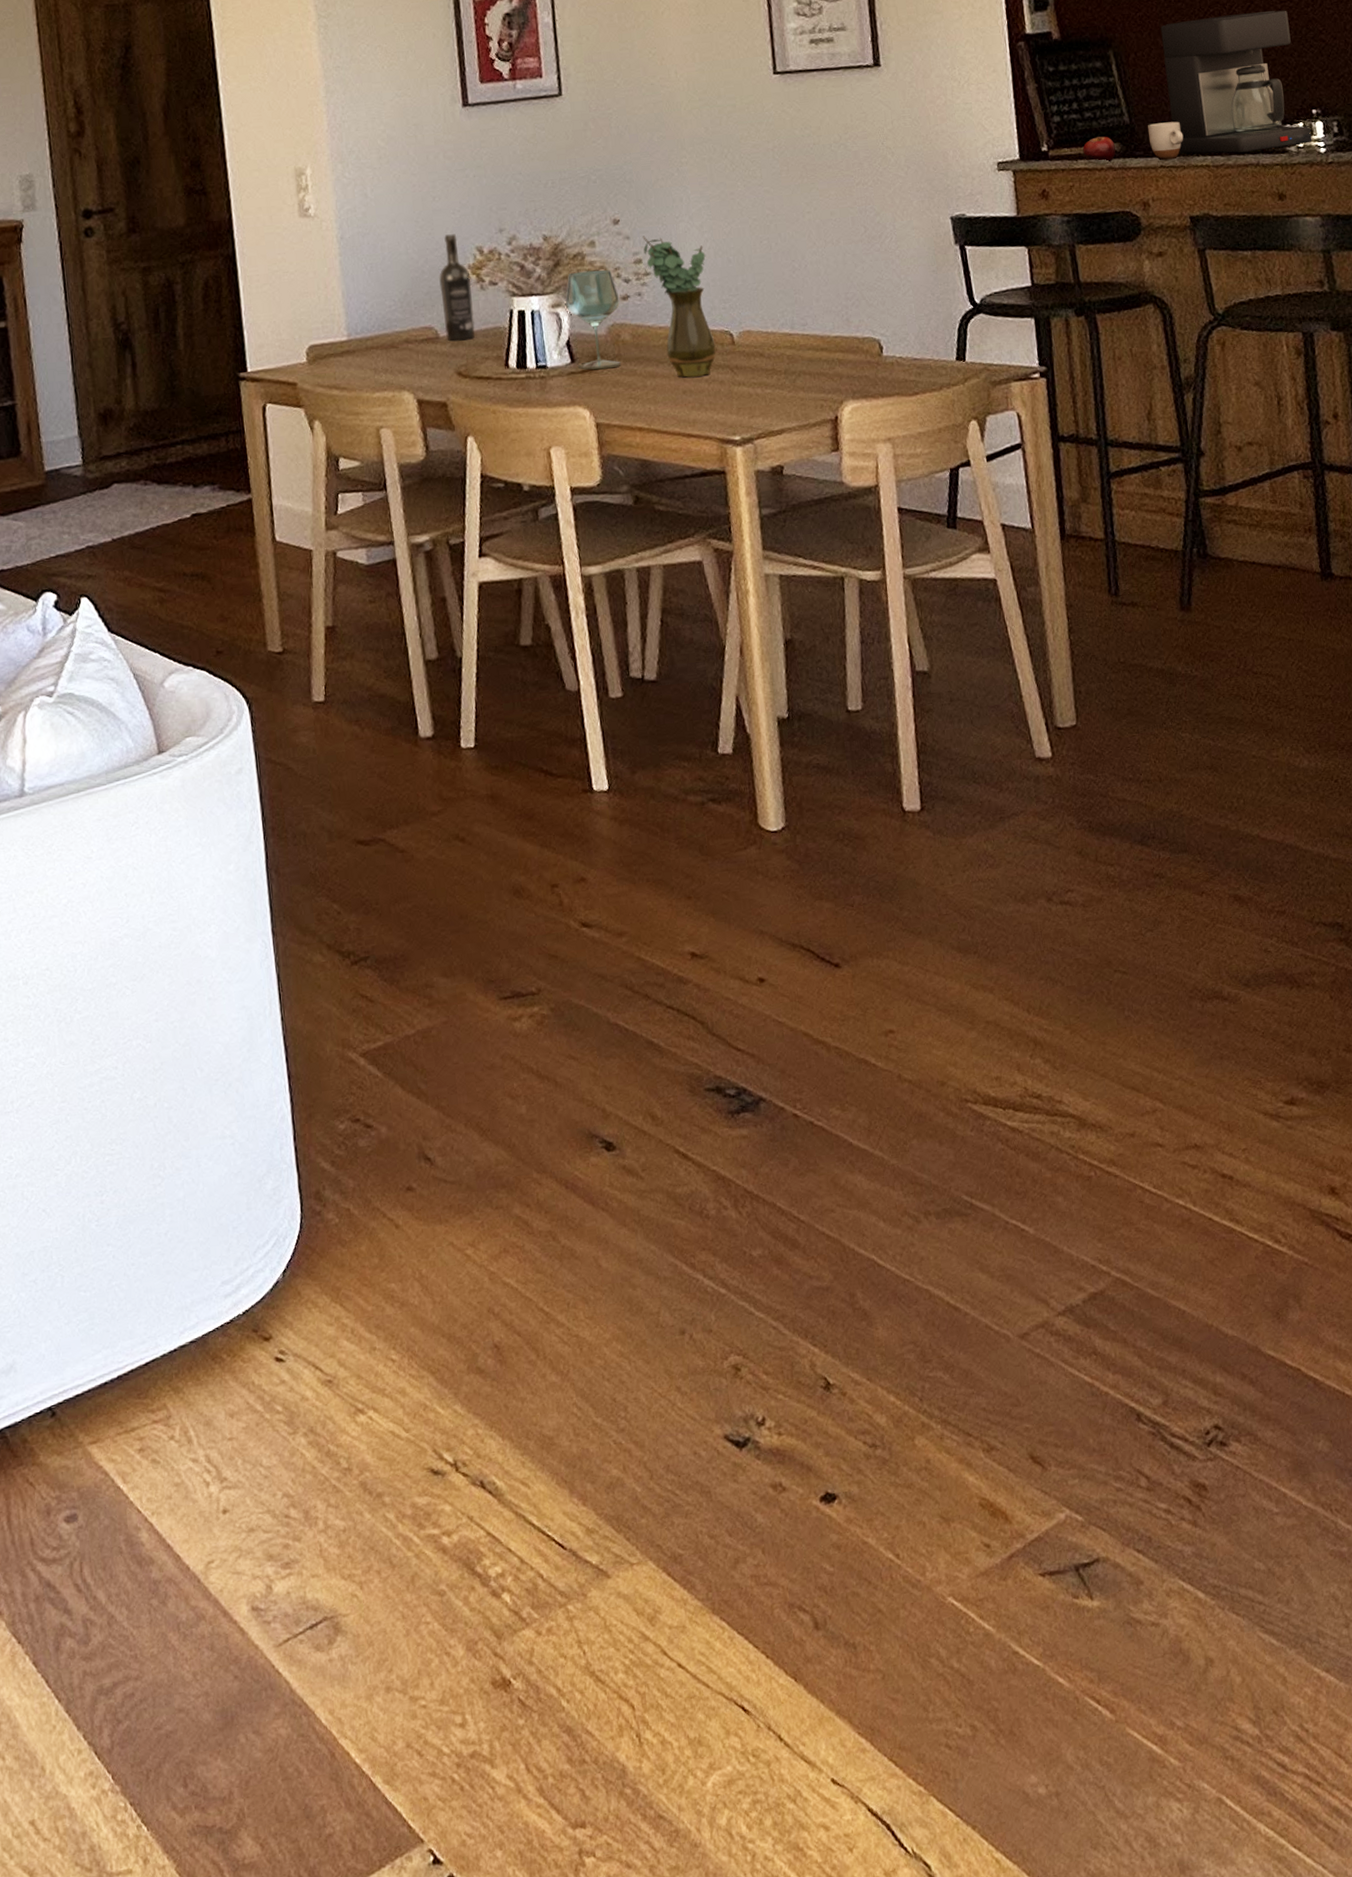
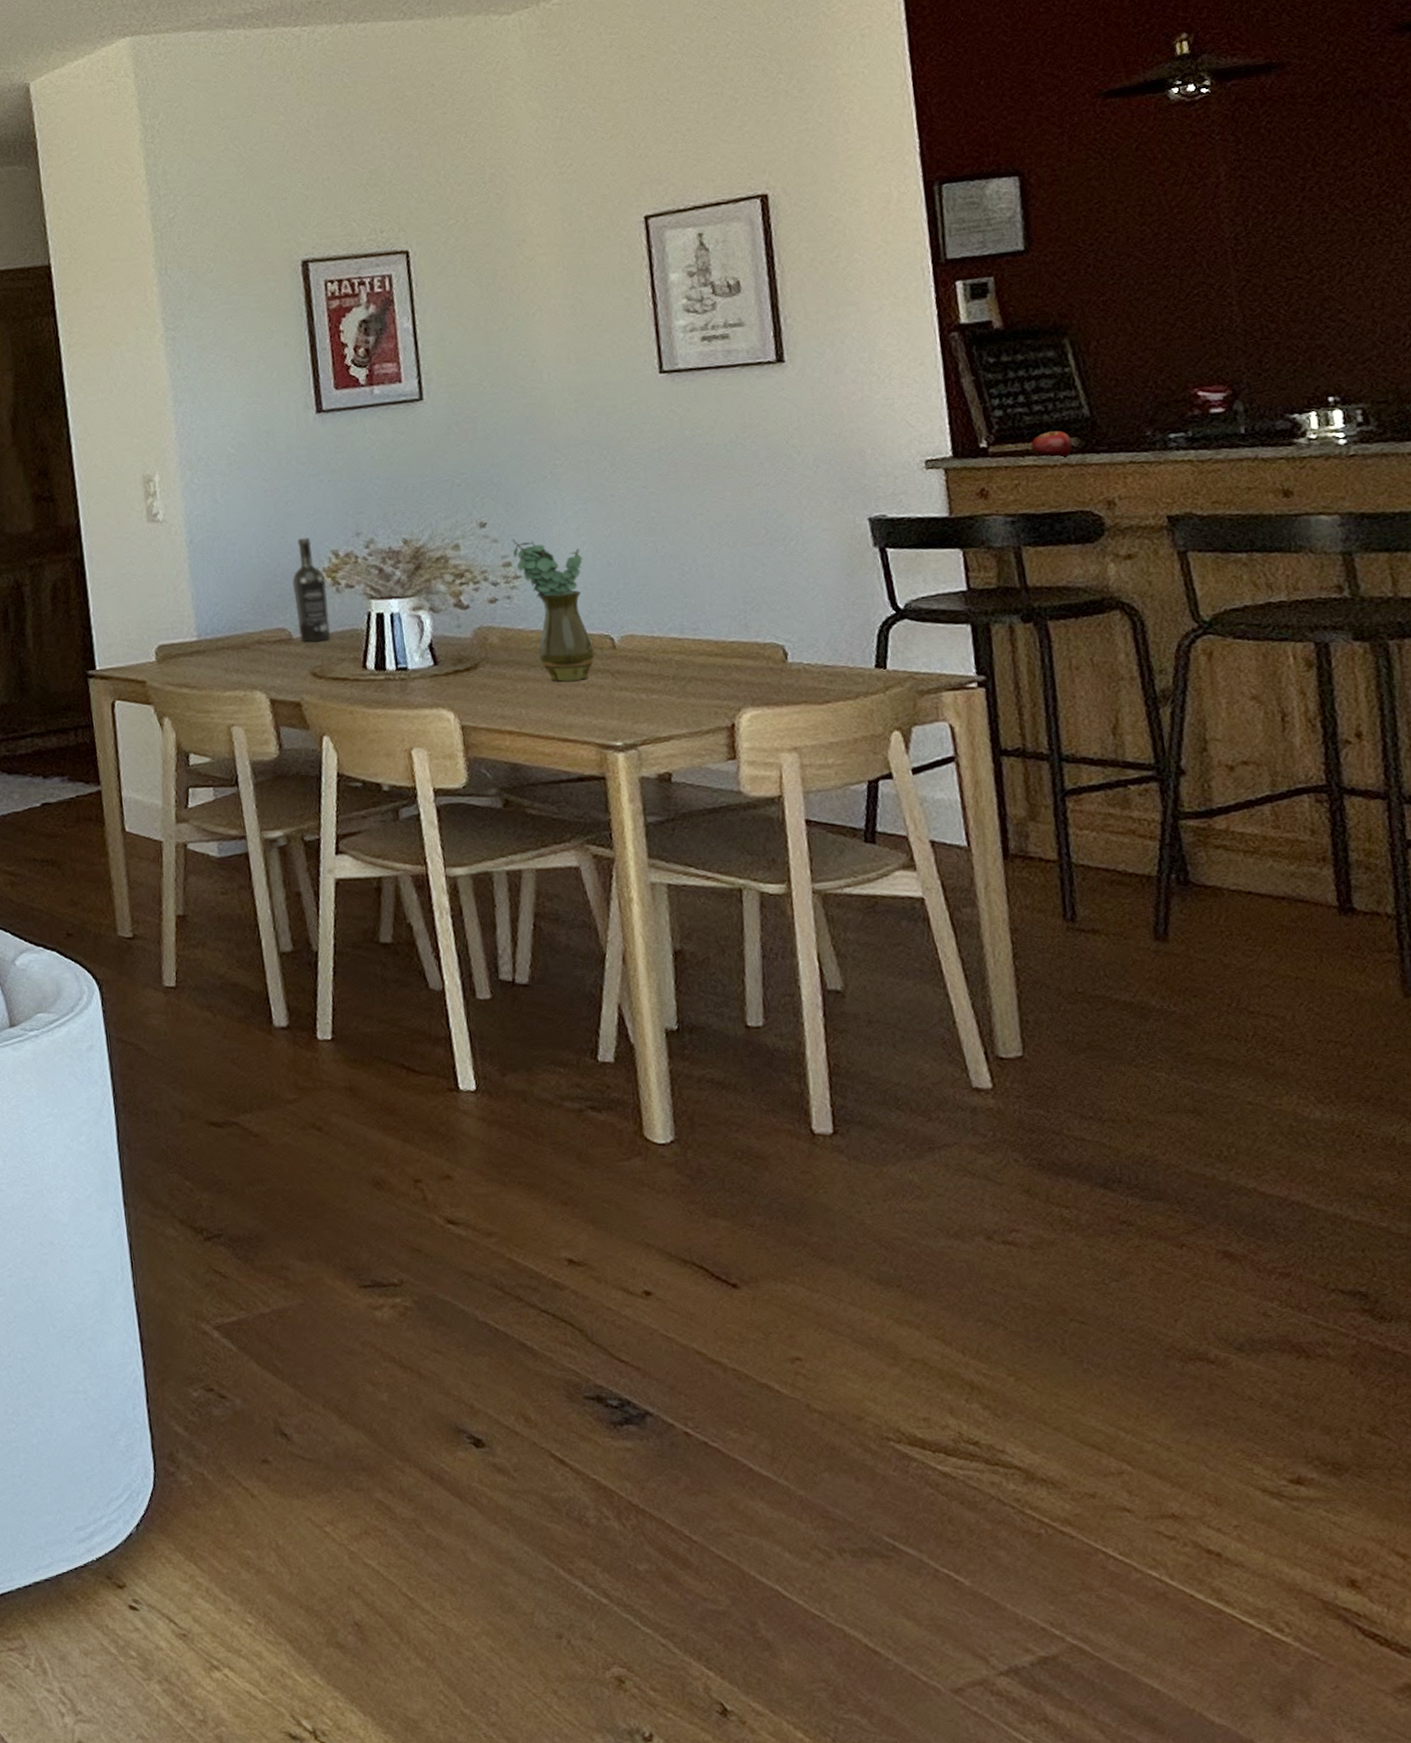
wine glass: present [565,269,621,371] -> none [427,572,489,673]
mug: present [1147,121,1184,161] -> none [1112,413,1160,456]
coffee maker: present [1160,10,1312,154] -> none [1129,288,1328,449]

